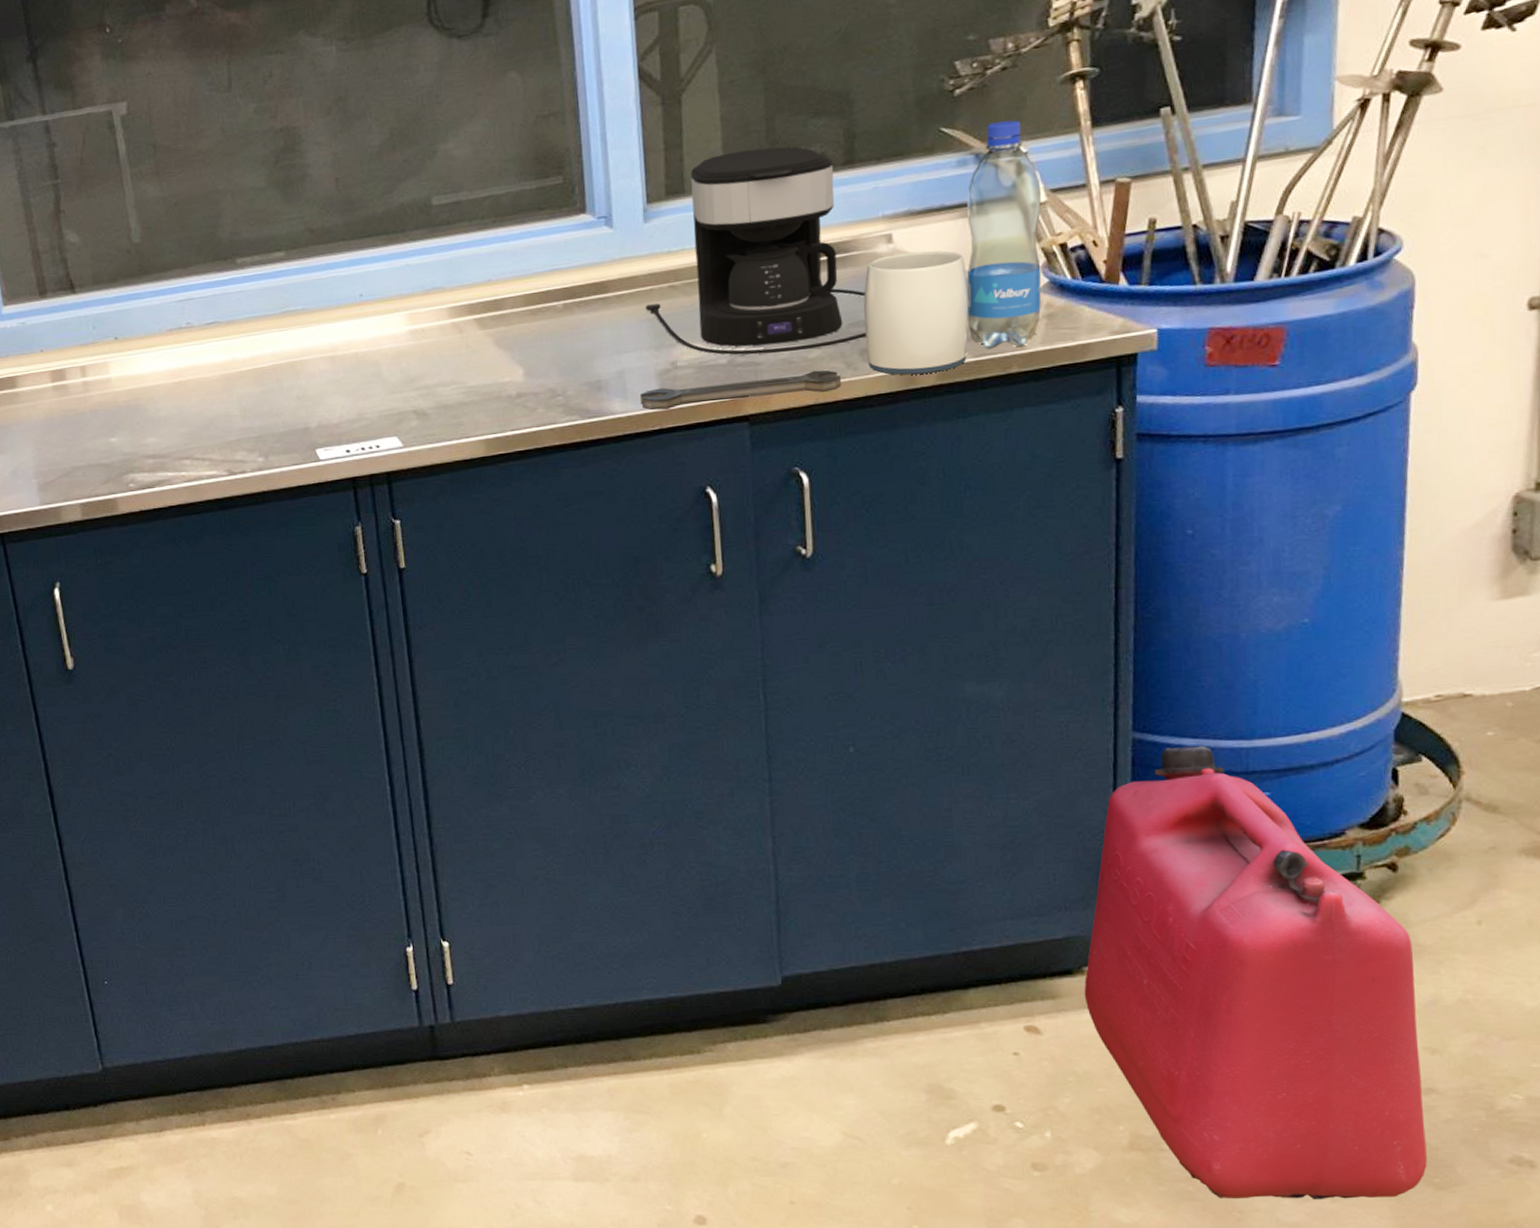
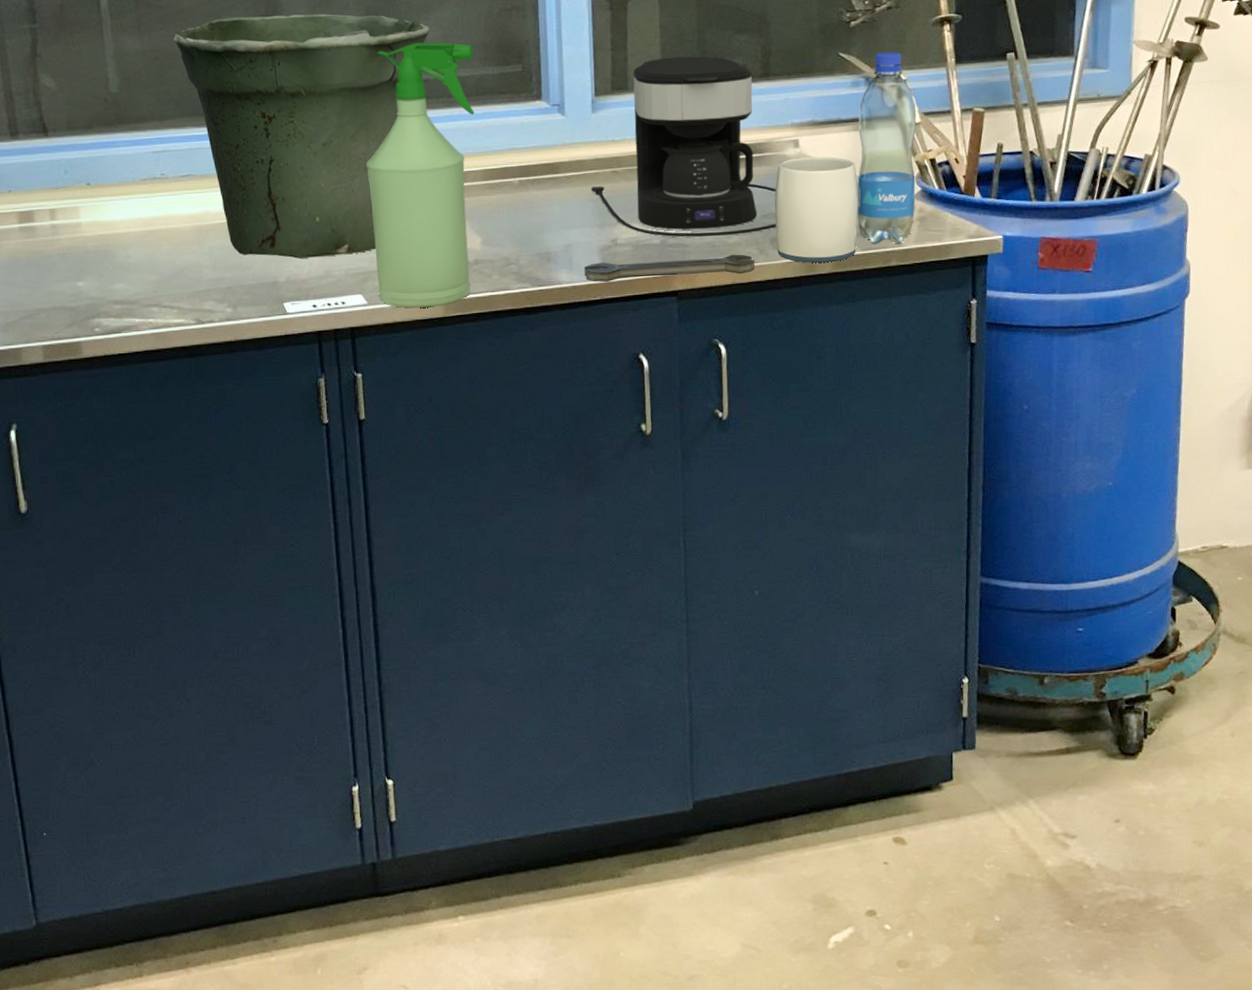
flower pot: none [193,136,460,402] -> present [174,14,430,259]
spray bottle: none [396,158,513,449] -> present [366,42,475,308]
fuel can: present [1084,746,1427,1200] -> none [940,589,1196,982]

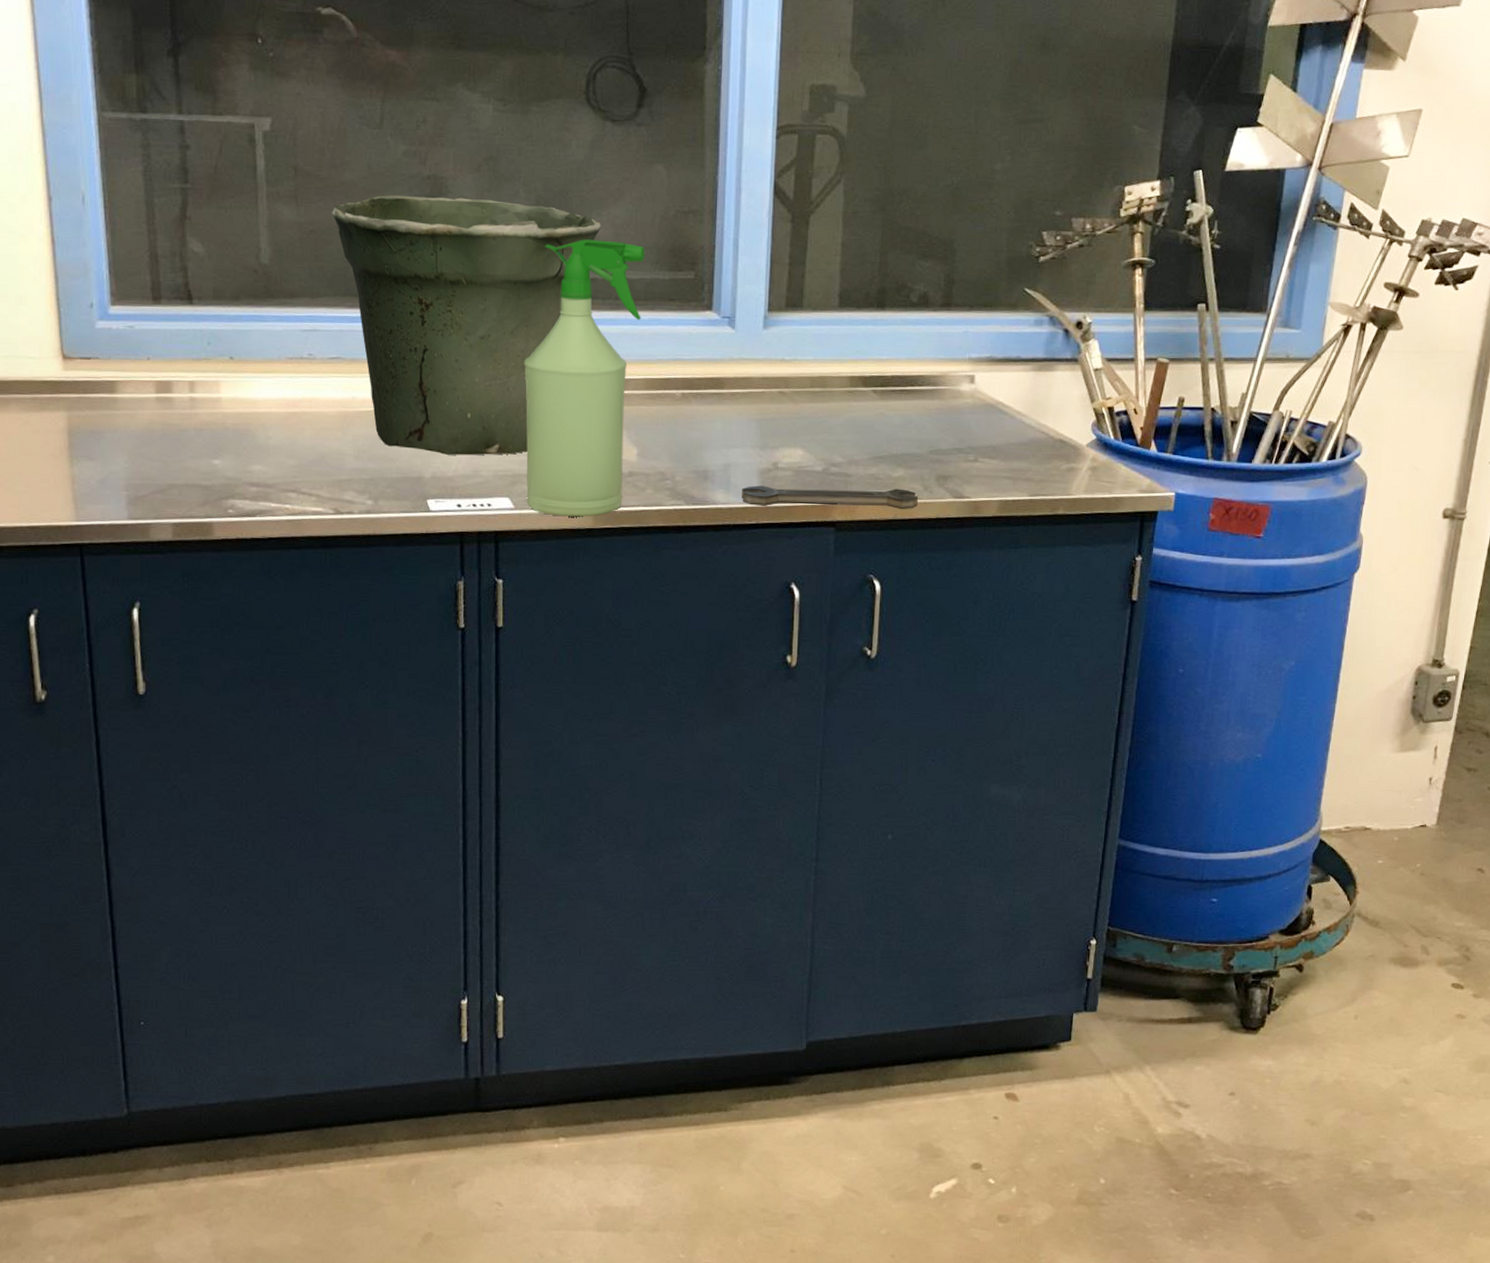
coffee maker: present [591,56,777,238] -> none [755,277,947,469]
mug: present [774,156,859,263] -> none [942,394,1032,506]
bottle: present [857,52,917,245] -> none [1027,291,1099,493]

